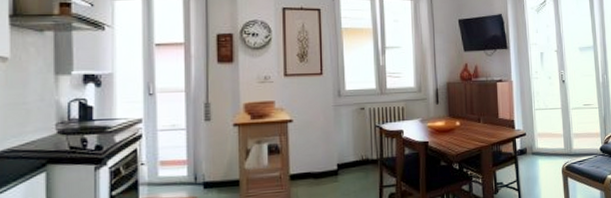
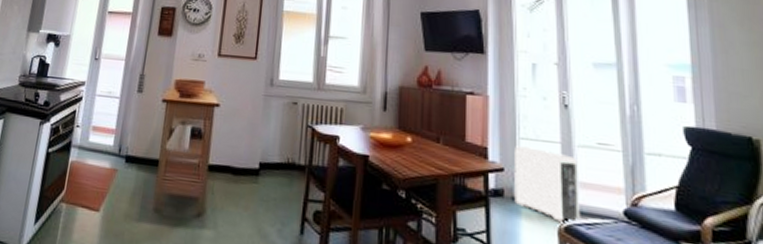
air purifier: none [532,115,575,164] -> present [514,146,581,222]

